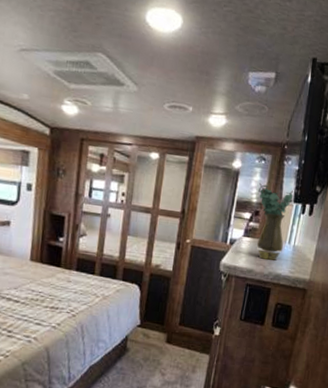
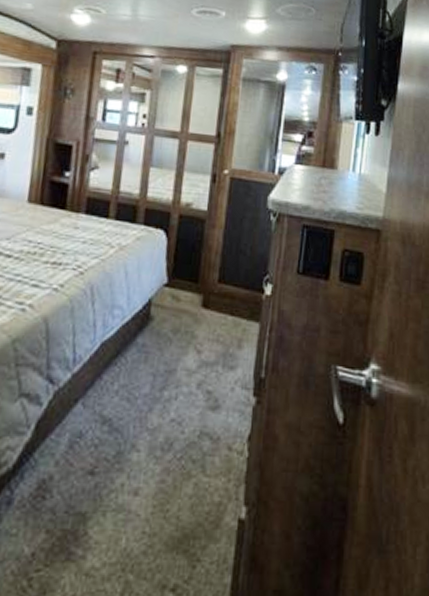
vase: present [256,183,293,261] -> none [310,97,354,194]

